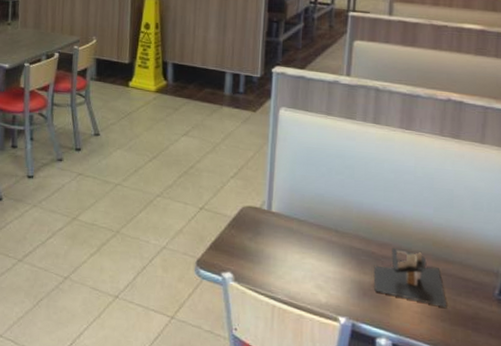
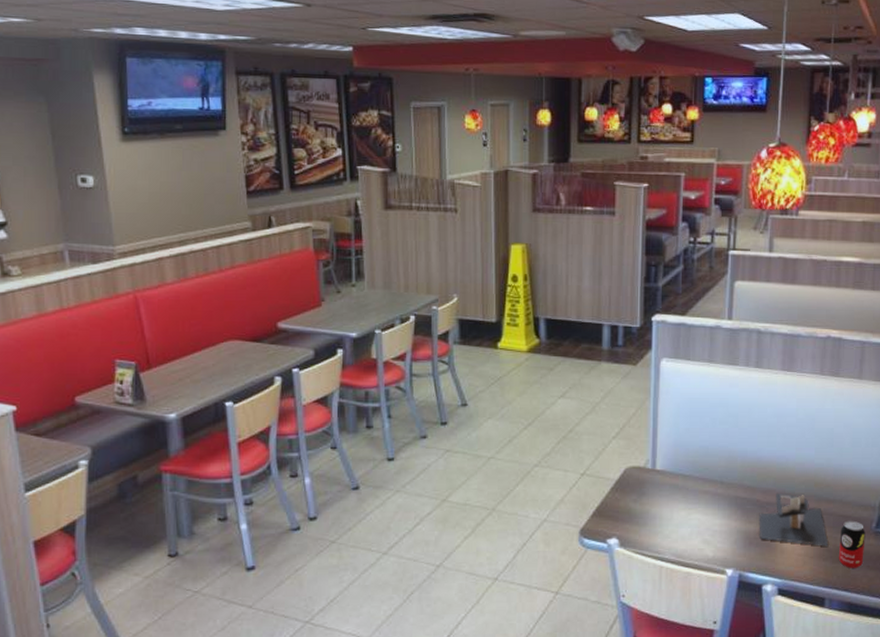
beverage can: none [457,284,487,334] -> present [838,520,865,568]

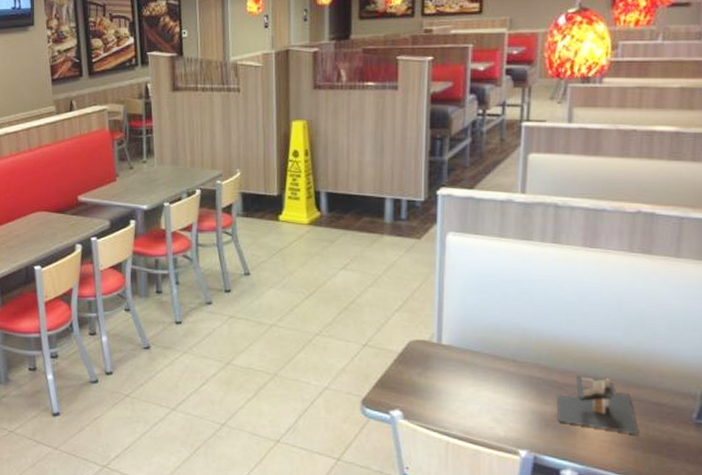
beverage can: present [838,520,865,568] -> none [650,409,684,461]

